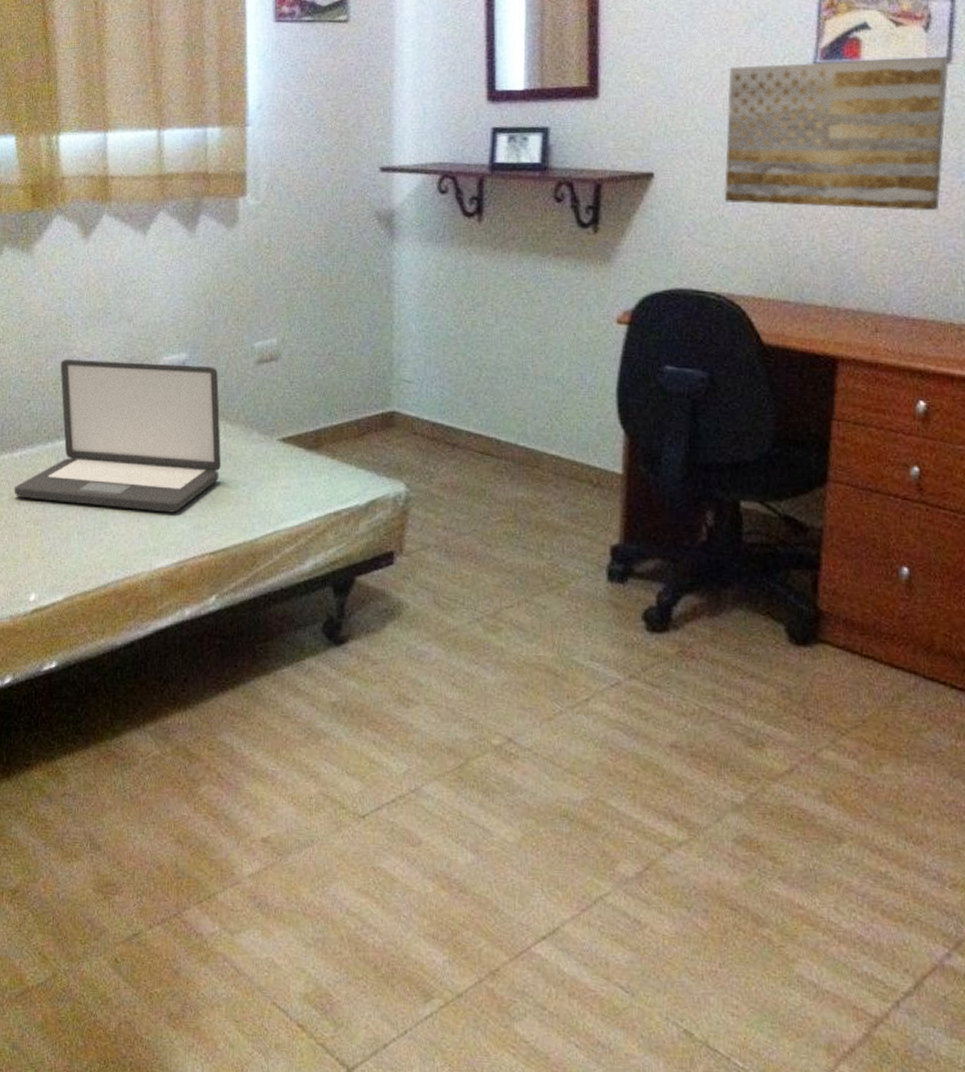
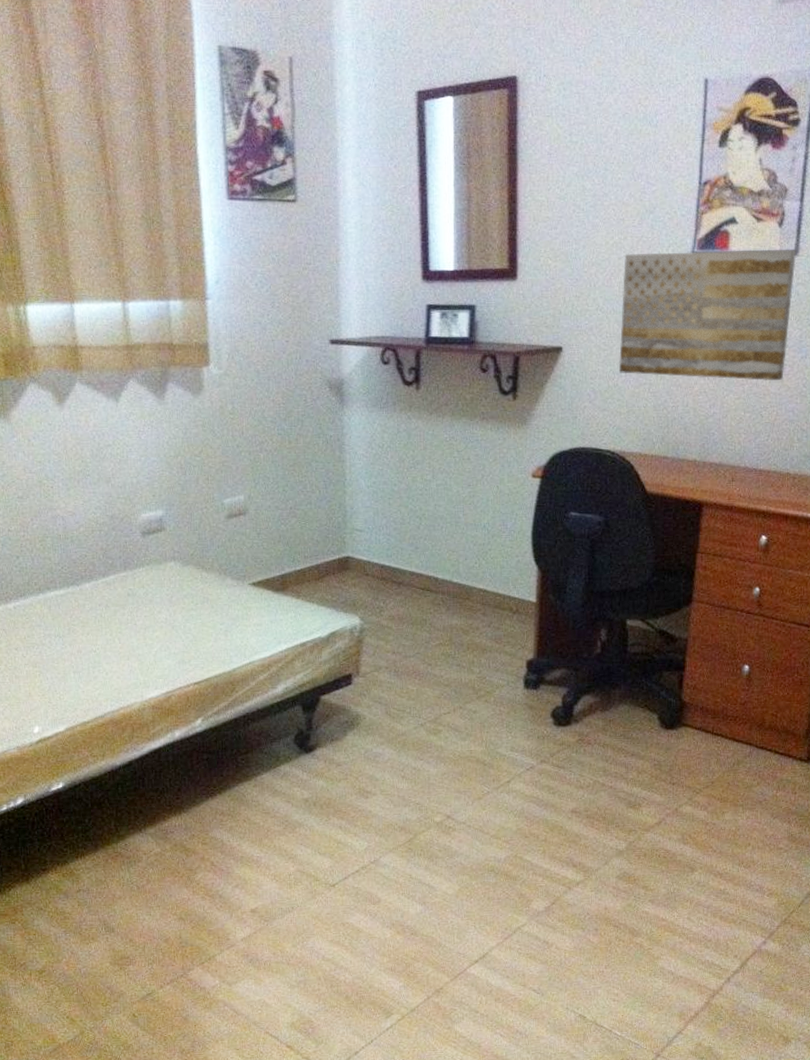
laptop: present [14,359,221,513] -> none [10,517,200,651]

